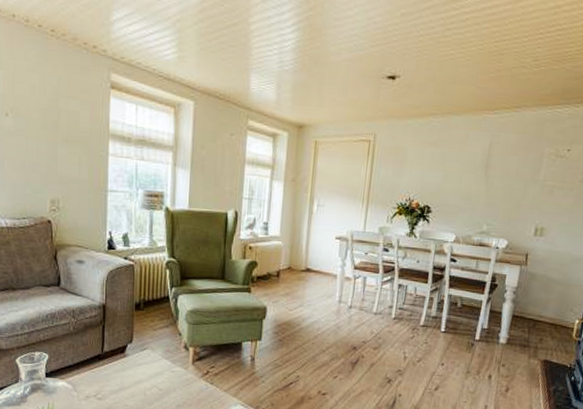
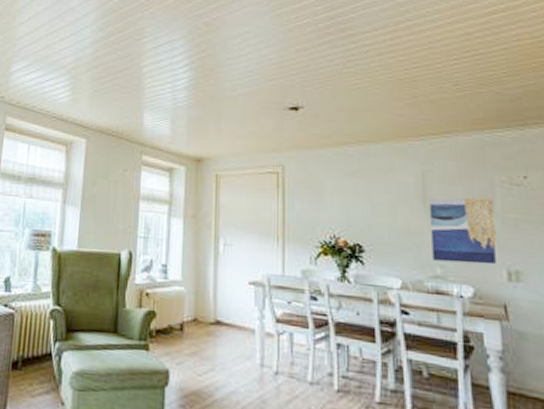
wall art: none [482,167,540,223] -> present [429,197,498,265]

